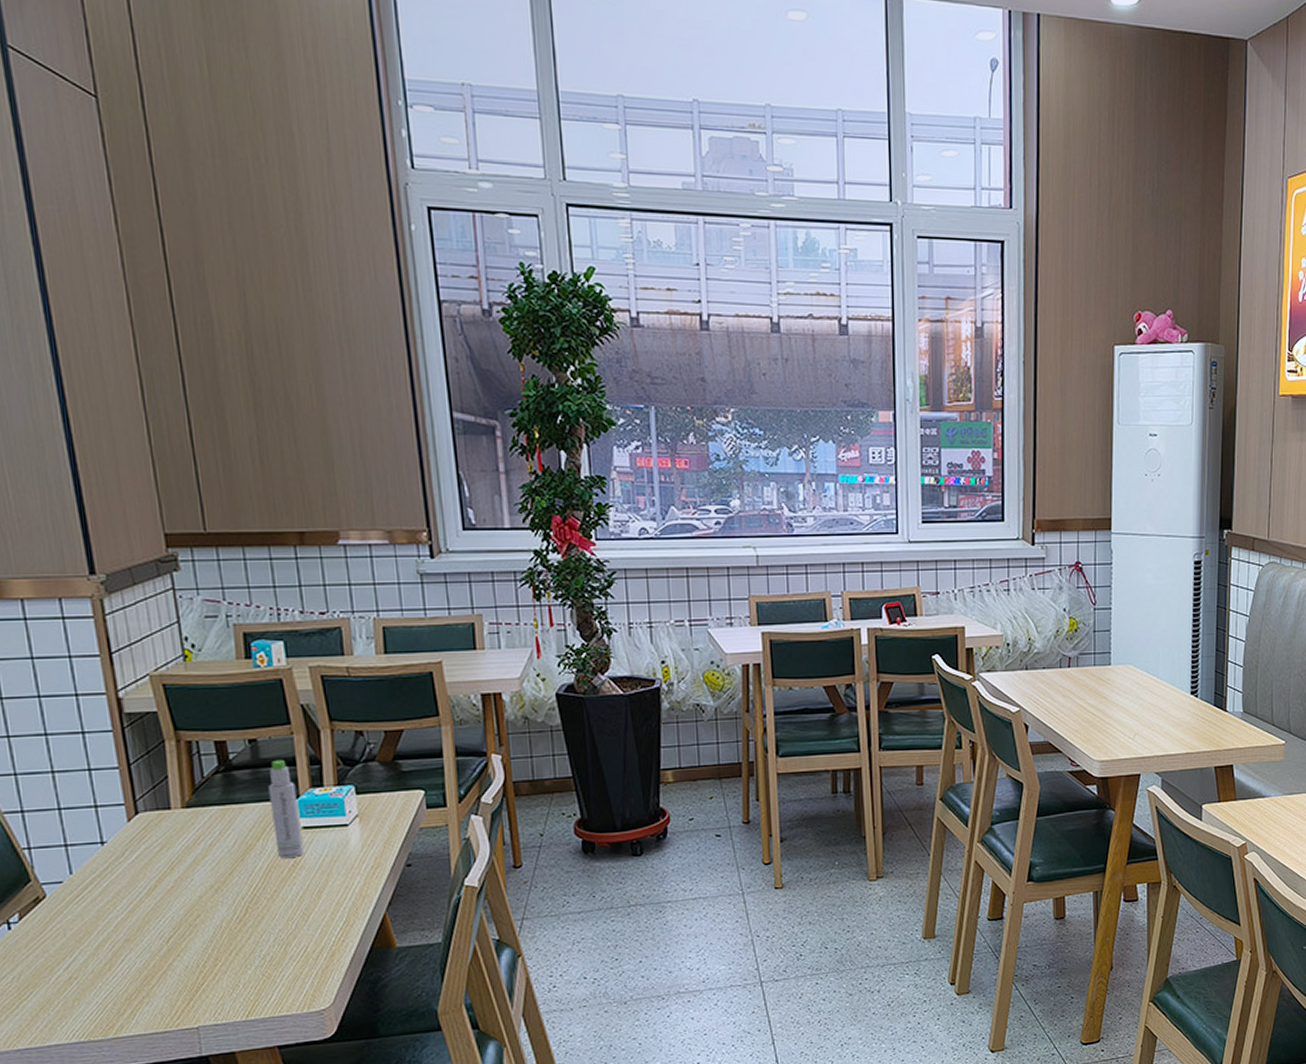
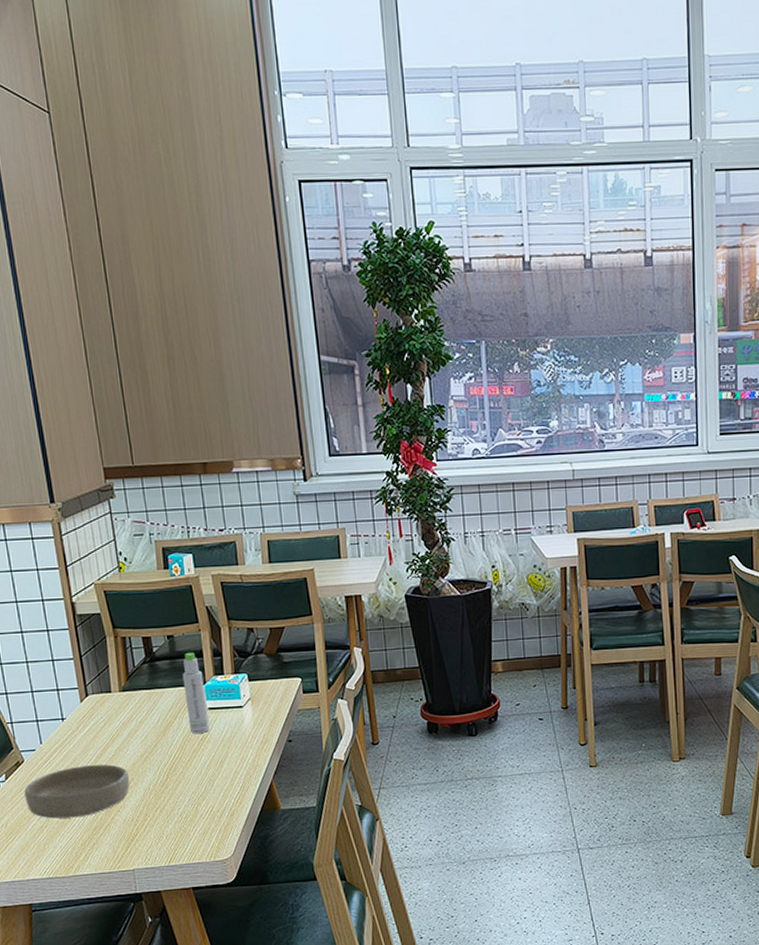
bowl: none [45,898,195,968] -> present [24,764,130,819]

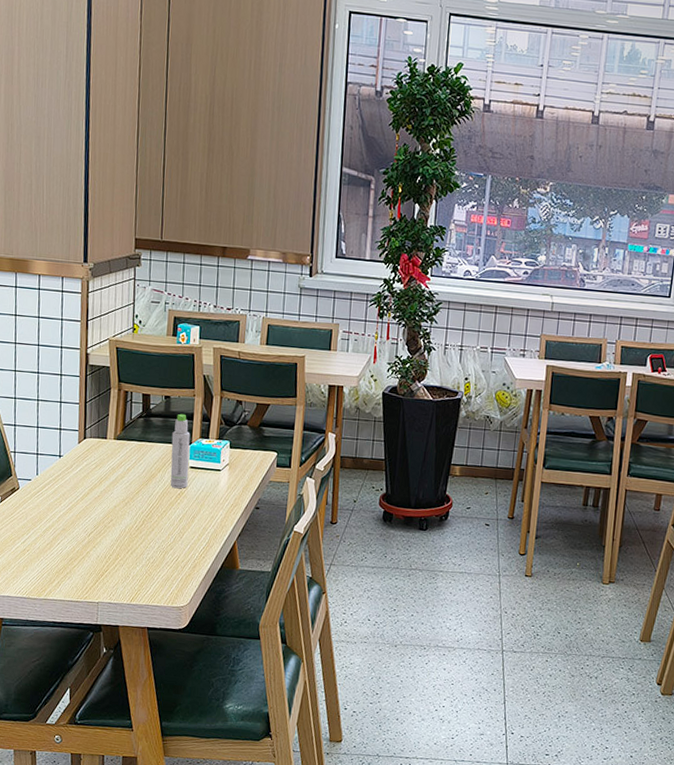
bowl: present [24,764,130,819] -> none [14,500,109,547]

